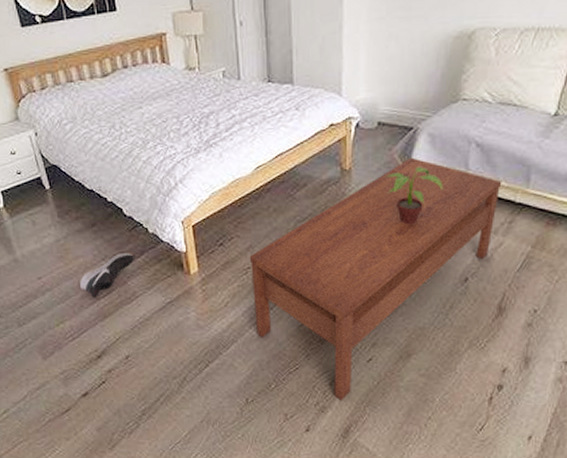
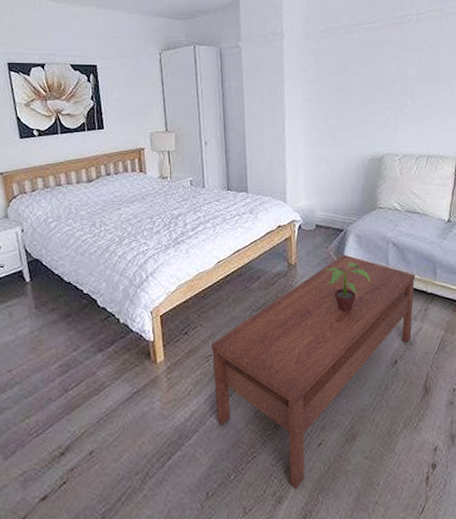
shoe: present [79,250,135,298] -> none [49,340,106,390]

